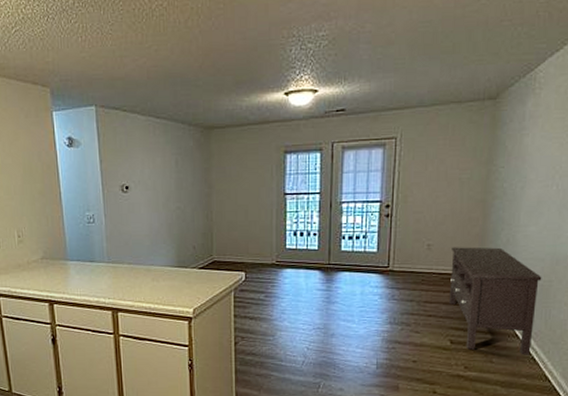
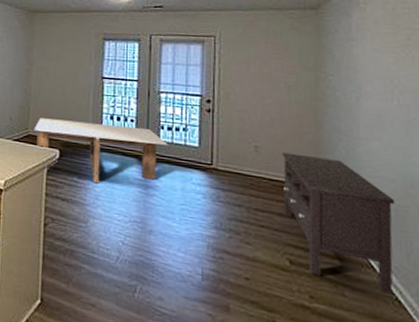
dining table: none [218,240,349,299] -> present [33,118,168,184]

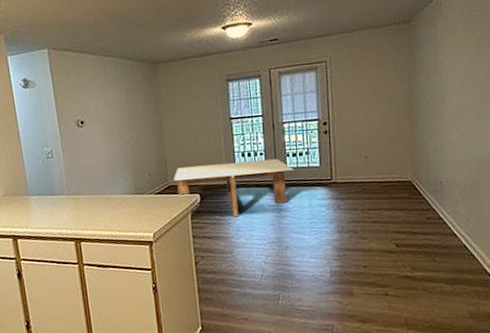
media console: present [282,152,395,295] -> none [387,154,470,252]

